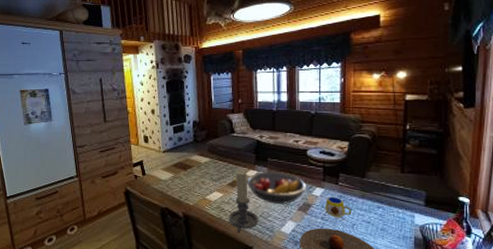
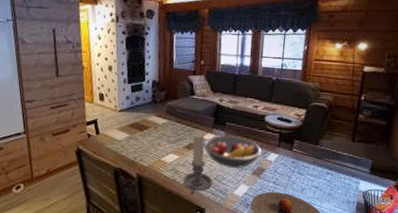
mug: present [325,196,352,220] -> none [278,162,303,185]

